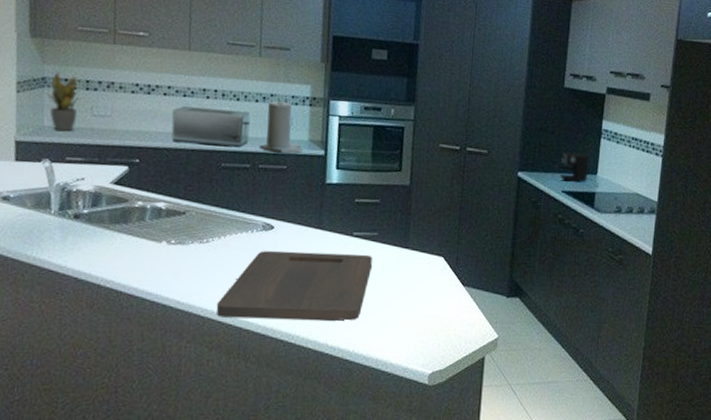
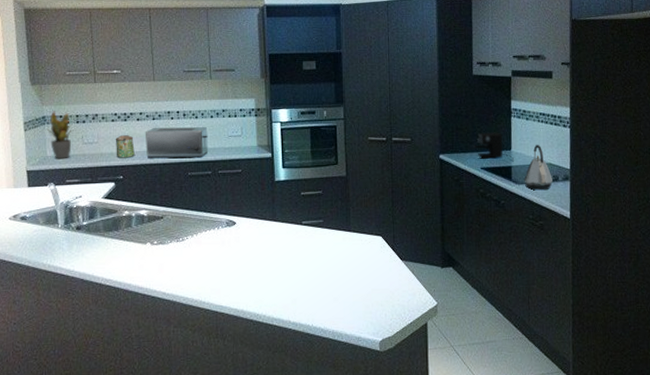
canister: none [133,110,158,139] -> present [115,135,135,158]
cutting board: present [216,251,373,321] -> none [195,240,321,304]
paper towel: present [258,101,303,154] -> none [217,115,253,160]
kettle: none [607,171,638,222] -> present [524,145,553,191]

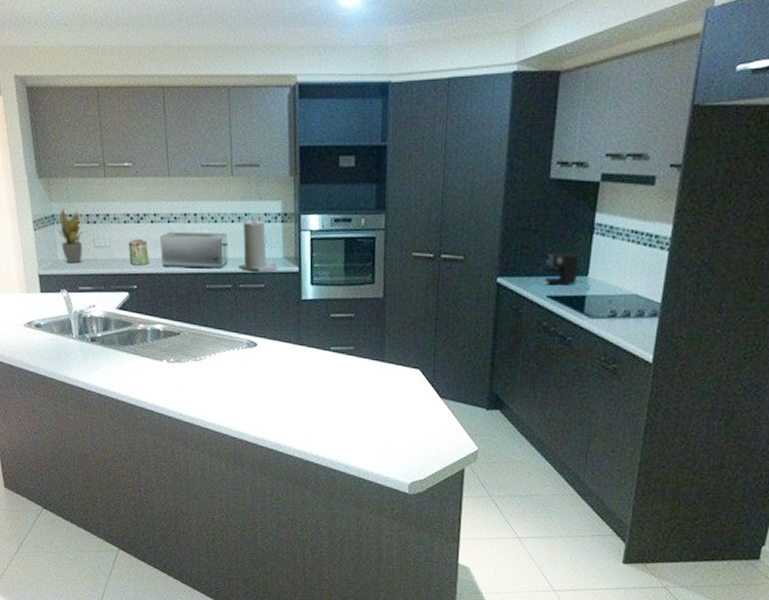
paper towel: none [217,115,253,160] -> present [238,220,278,273]
kettle: present [524,145,553,191] -> none [599,270,637,328]

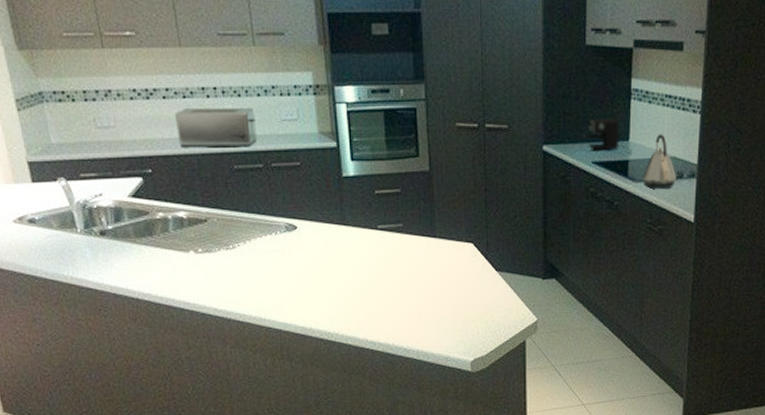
potted plant: present [56,209,84,264] -> none [45,85,82,148]
canister: present [128,239,149,266] -> none [137,117,164,147]
paper towel: present [238,220,278,273] -> none [268,93,314,150]
kettle: none [599,270,637,328] -> present [642,134,676,190]

